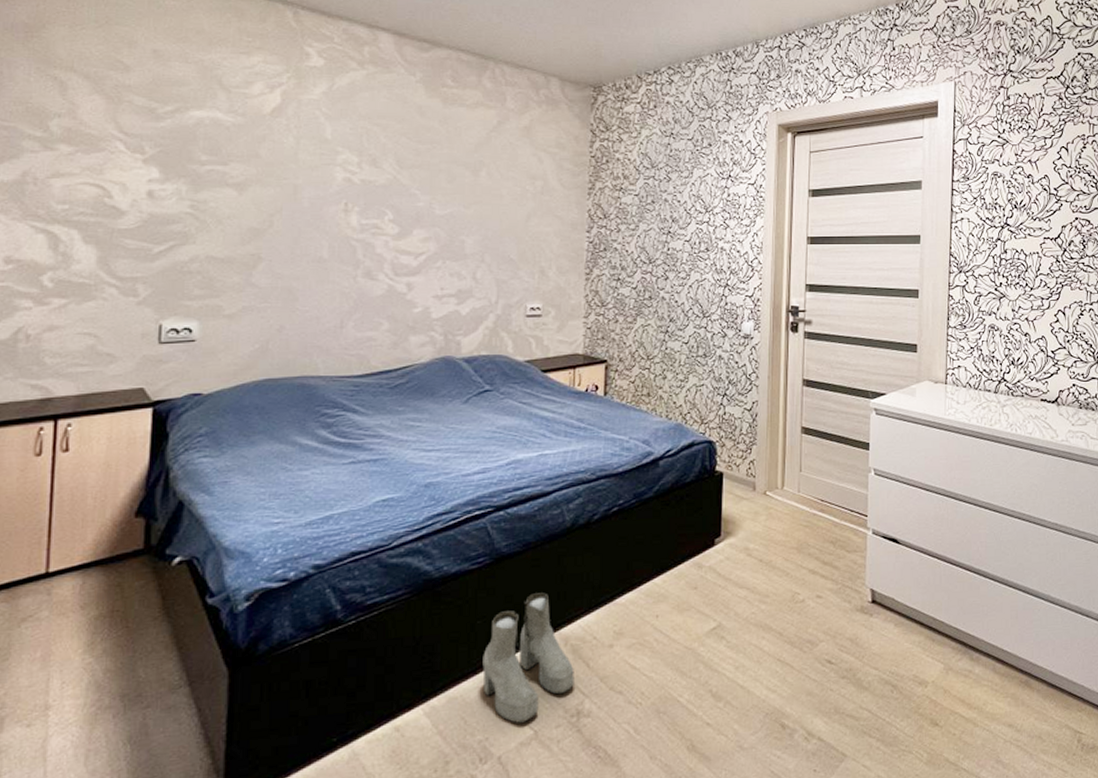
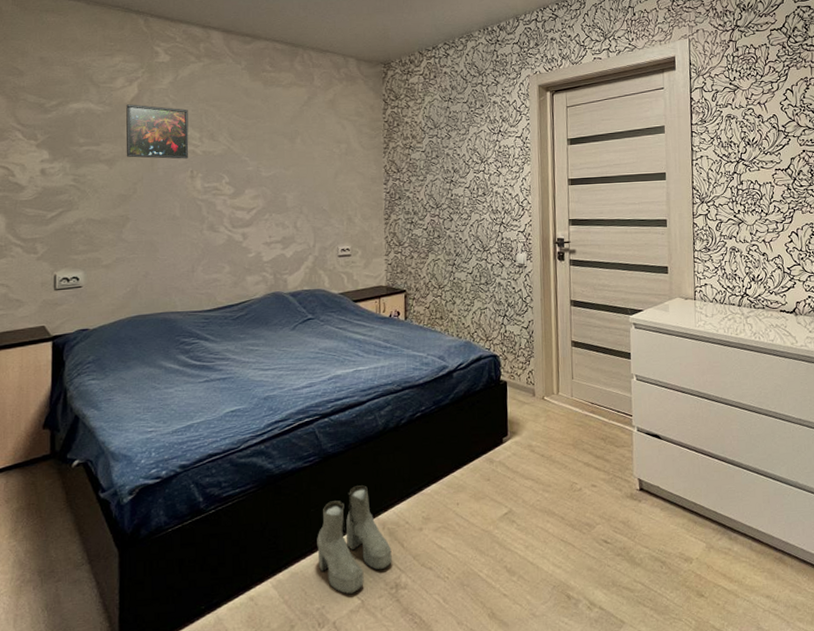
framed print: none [261,116,345,188] -> present [126,104,189,159]

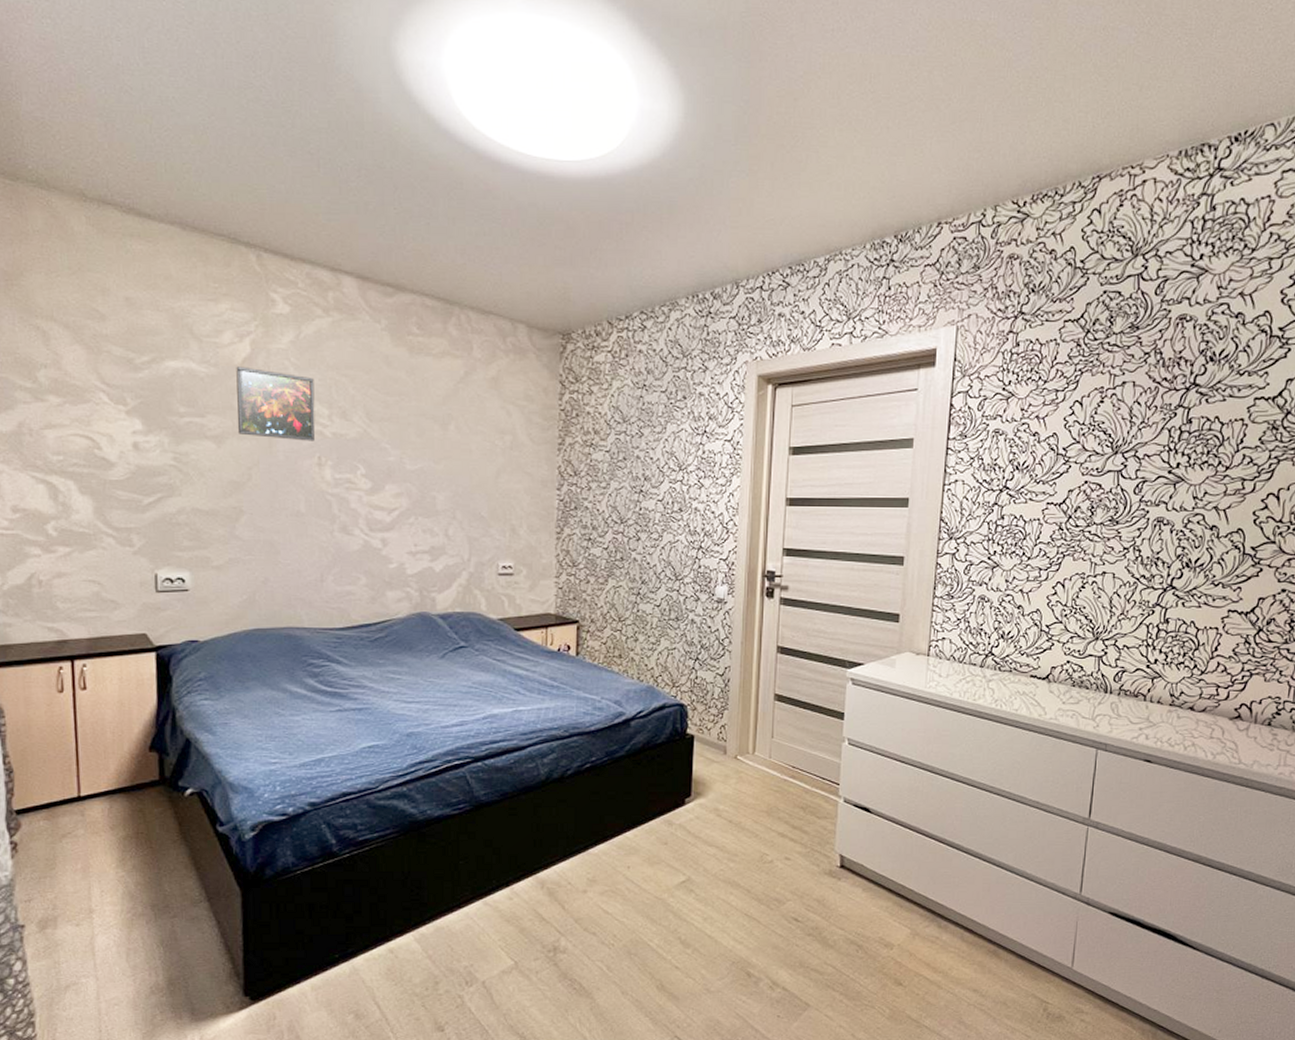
boots: present [317,485,392,594] -> none [466,839,551,954]

